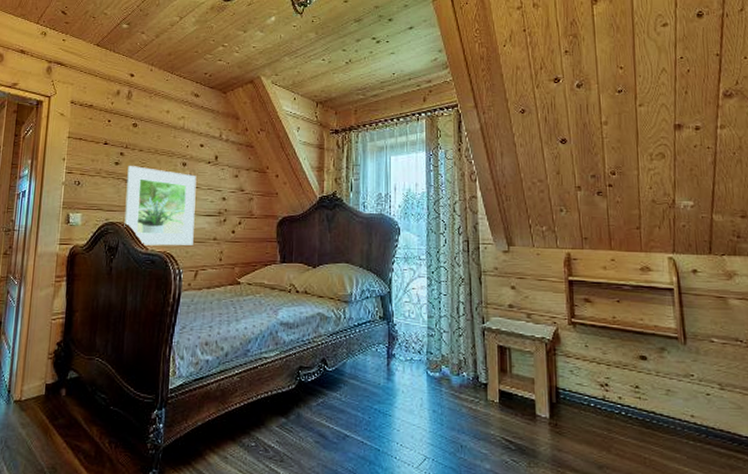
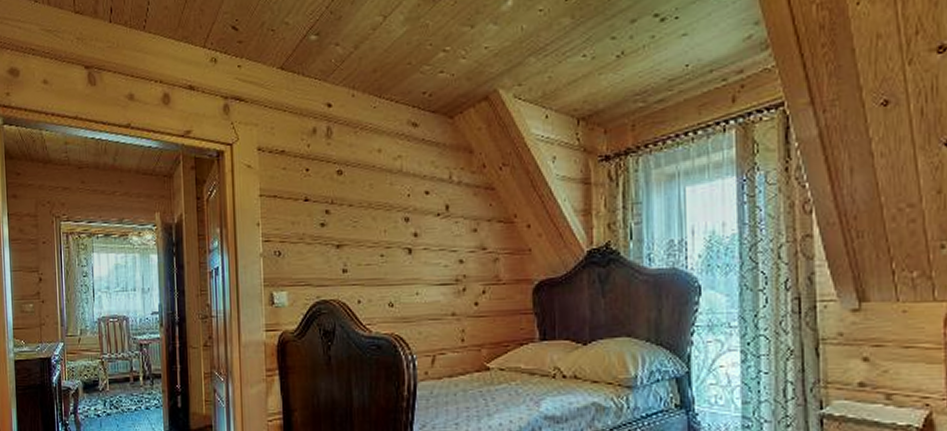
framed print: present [124,166,197,246] -> none [337,226,427,327]

